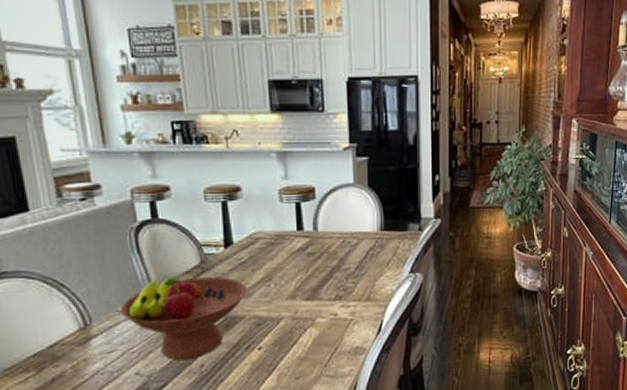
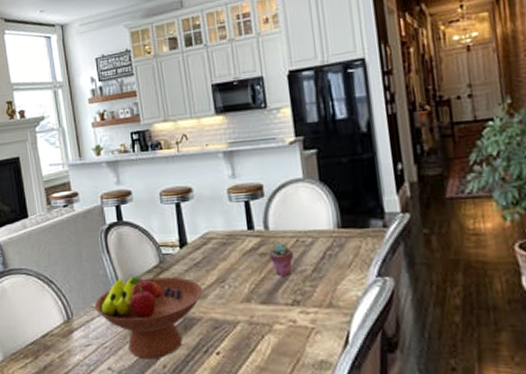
potted succulent: none [316,244,339,274] -> present [269,243,293,276]

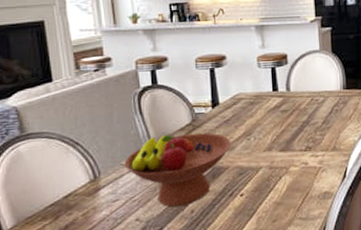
potted succulent: present [269,243,293,276] -> none [289,102,308,128]

